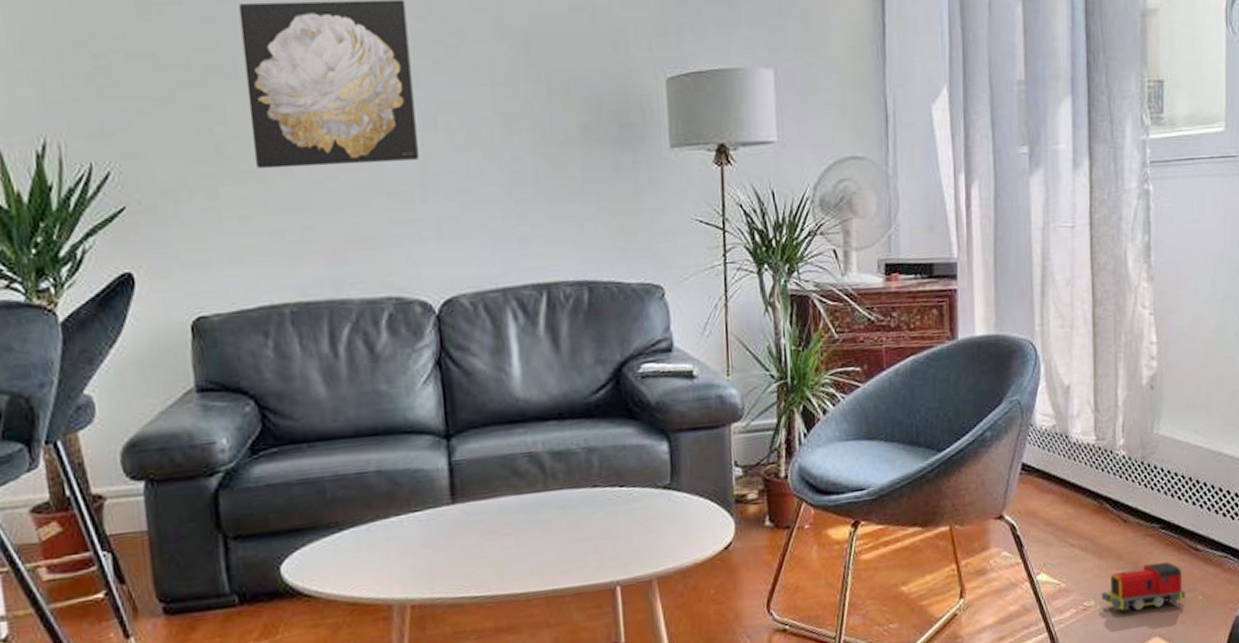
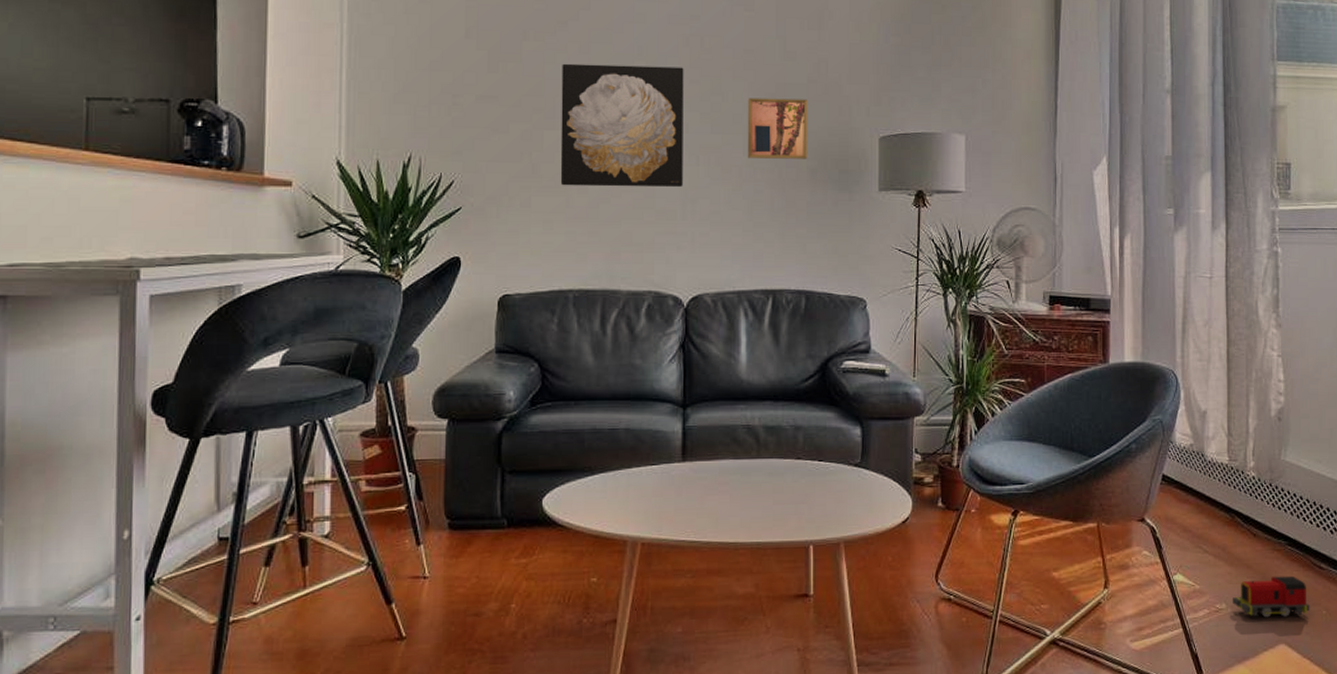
wall art: none [492,34,578,116] -> present [747,97,808,159]

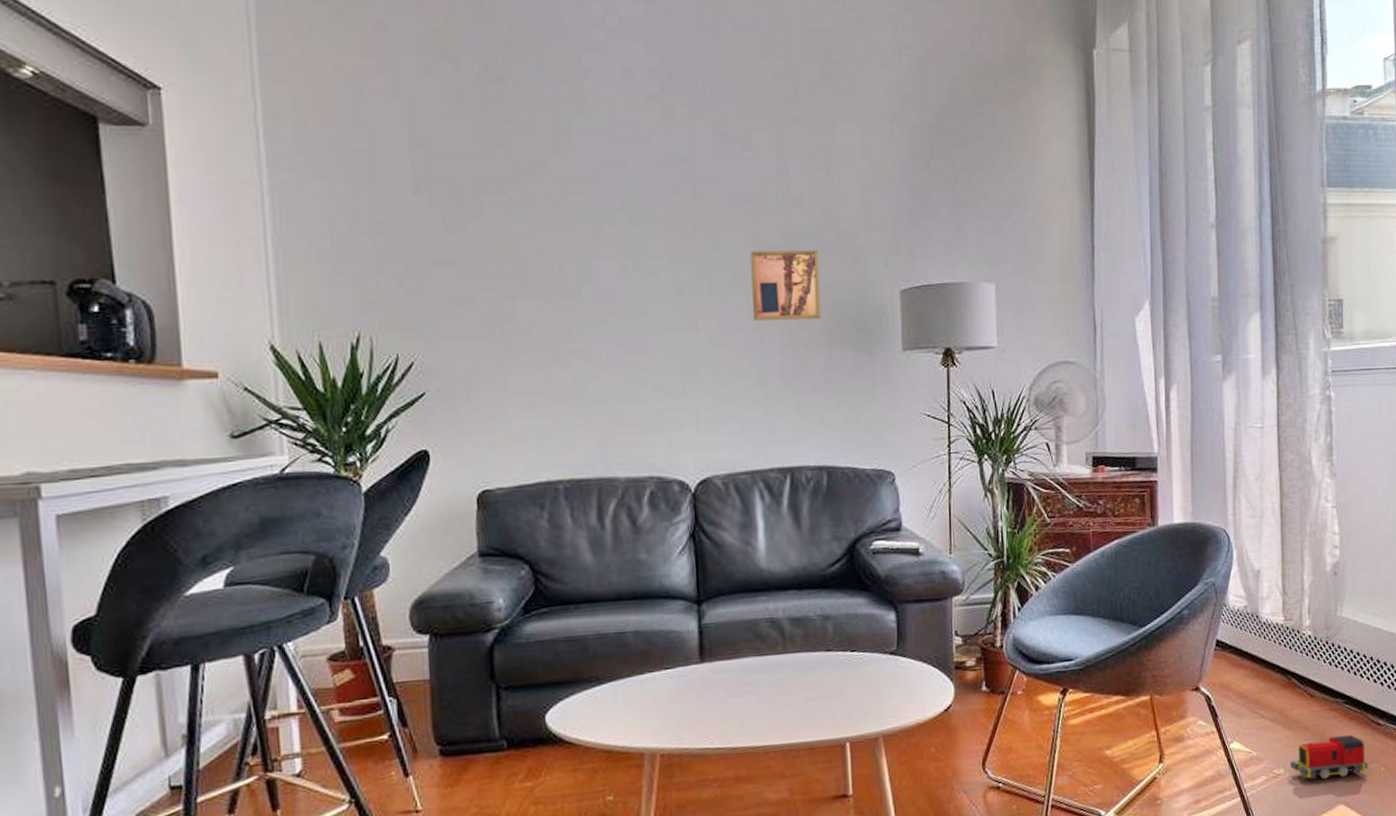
wall art: present [560,63,684,188] -> none [531,219,682,362]

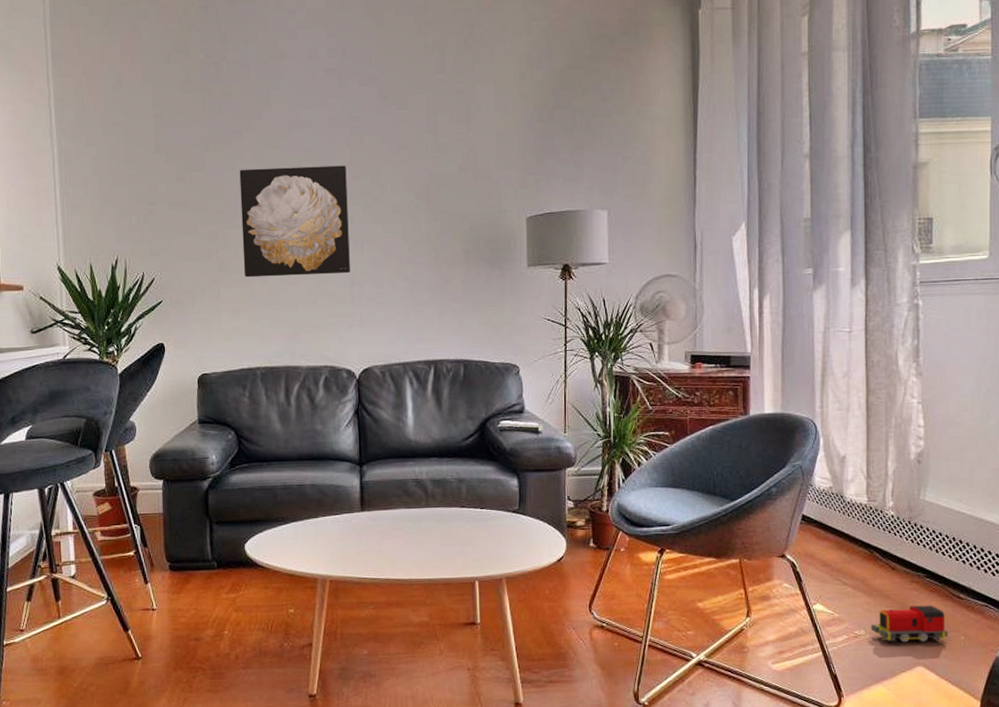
wall art: none [531,219,682,362] -> present [239,165,350,278]
wall art: present [749,250,822,320] -> none [404,187,461,244]

